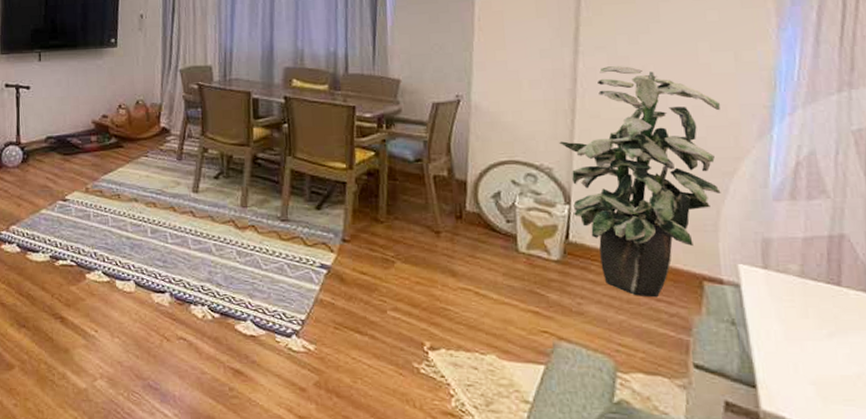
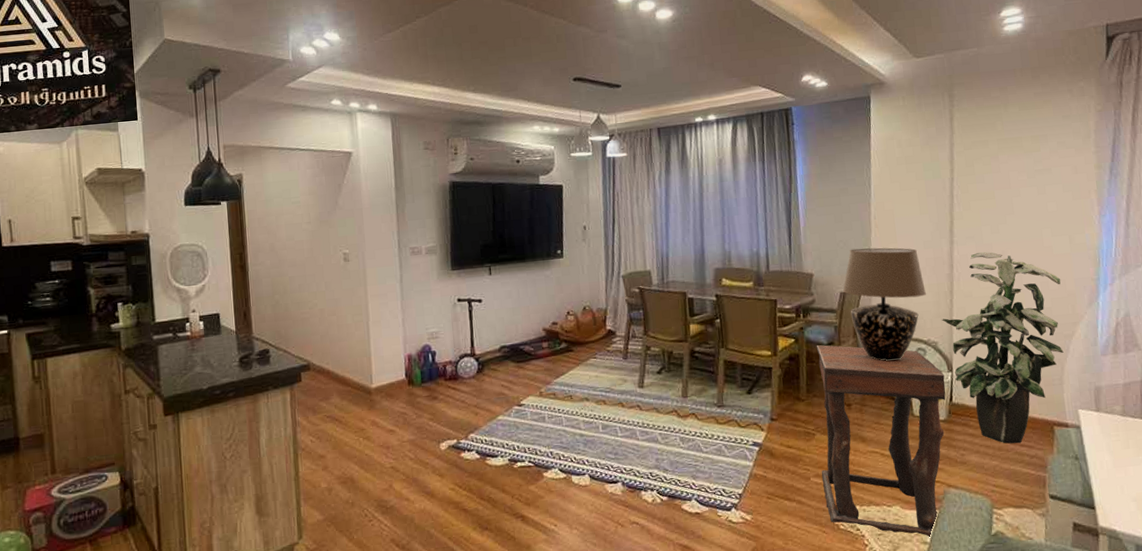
side table: none [400,161,561,398] -> present [816,345,946,539]
table lamp: none [435,53,540,186] -> present [842,247,926,361]

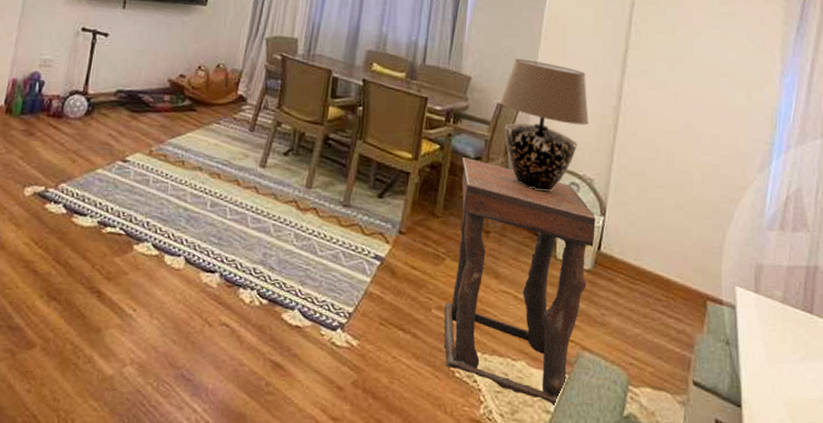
indoor plant: present [941,252,1064,444] -> none [600,89,734,314]

